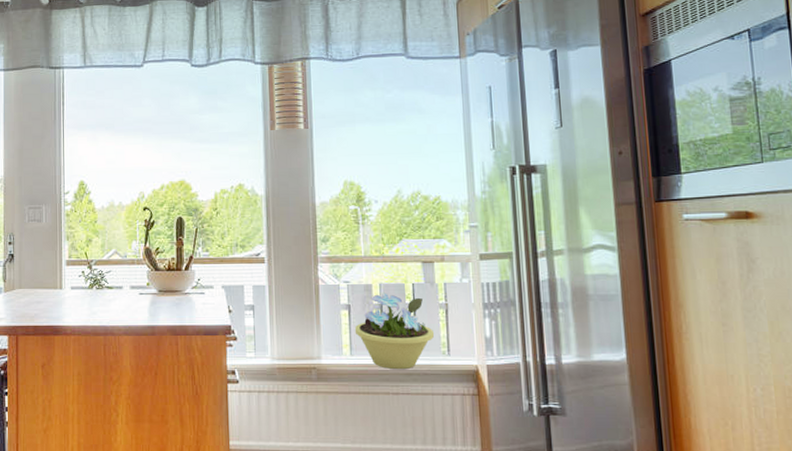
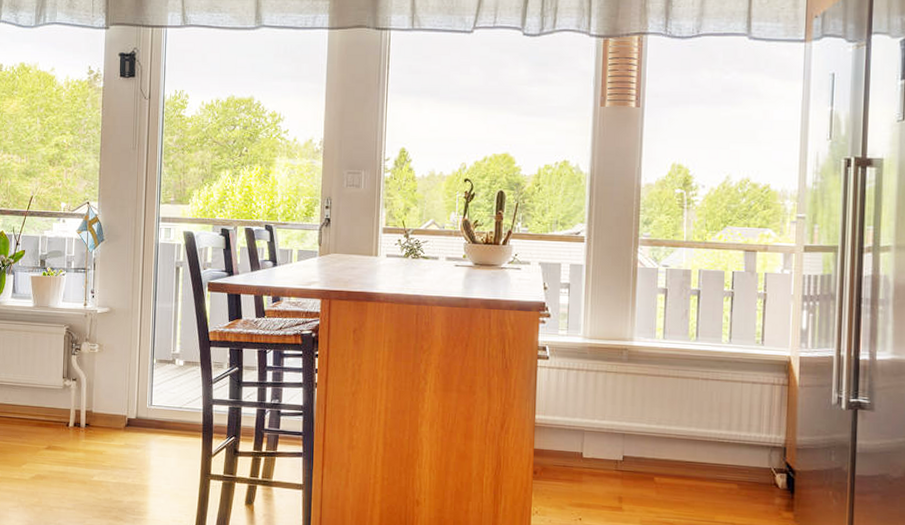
potted flower: present [354,291,434,370] -> none [669,277,749,356]

